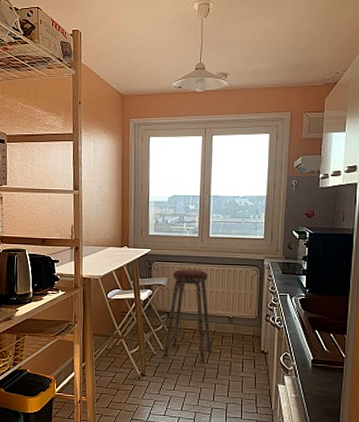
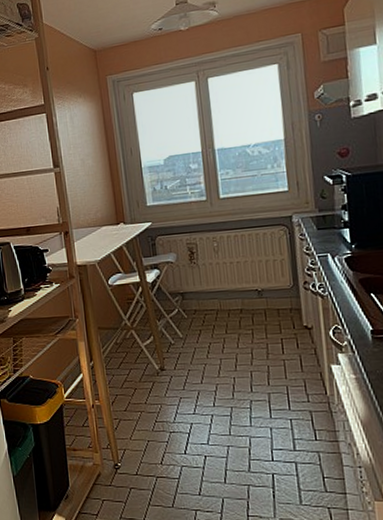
music stool: present [163,268,212,361] -> none [182,238,241,345]

